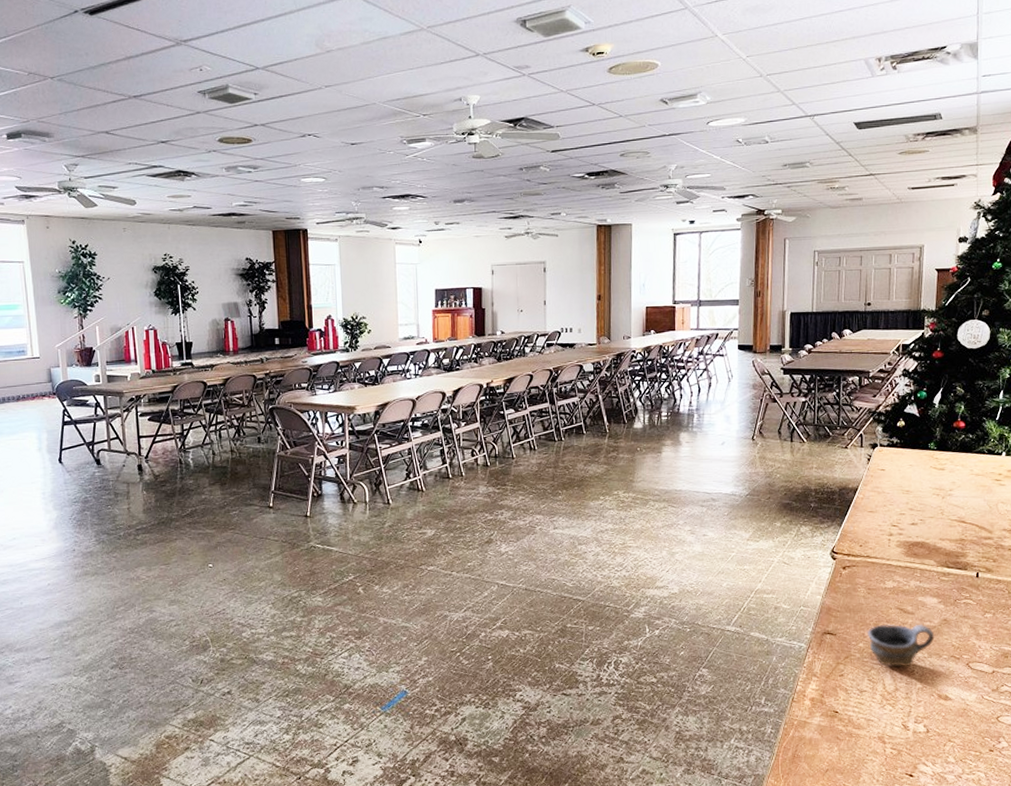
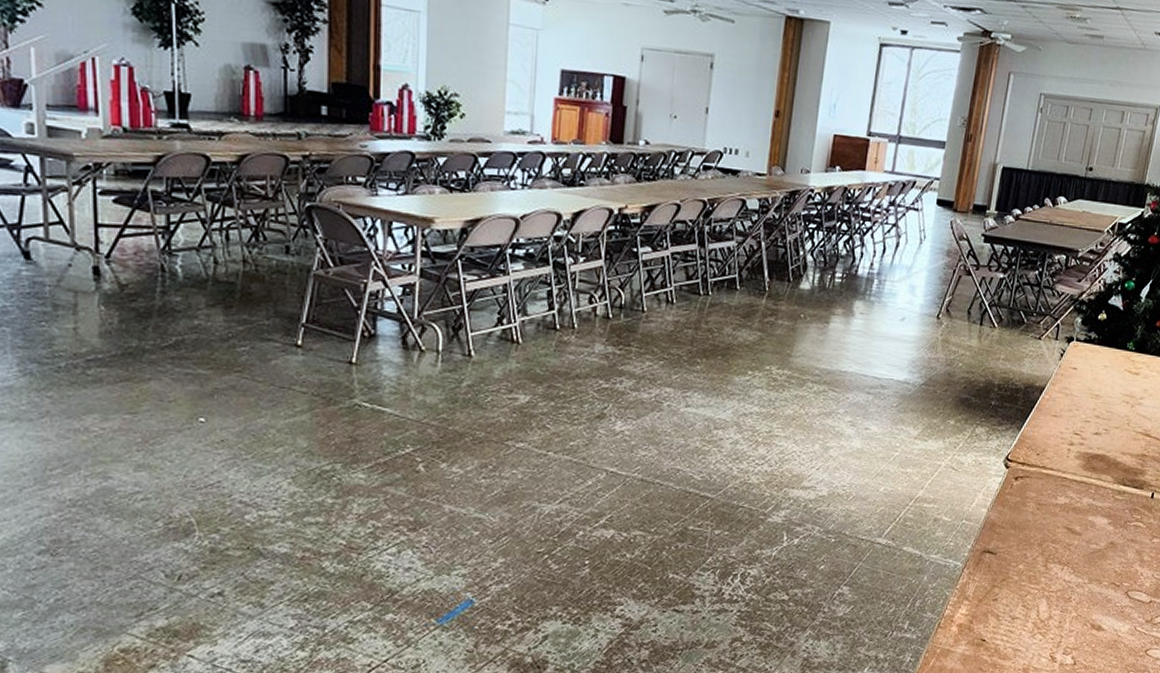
cup: present [866,624,935,667] -> none [1029,544,1099,593]

